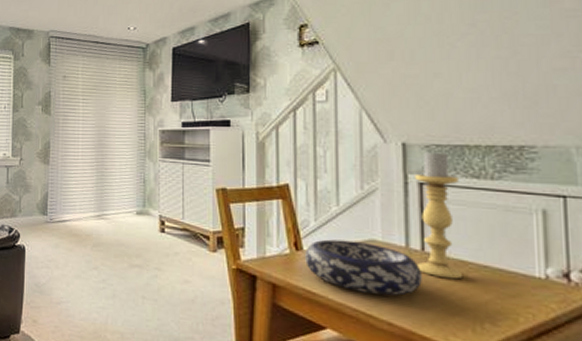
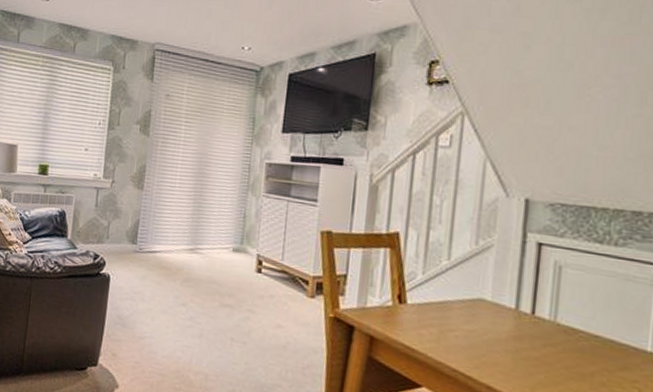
decorative bowl: present [305,239,423,296] -> none [407,294,530,359]
candle holder: present [415,151,464,280] -> none [525,210,580,348]

